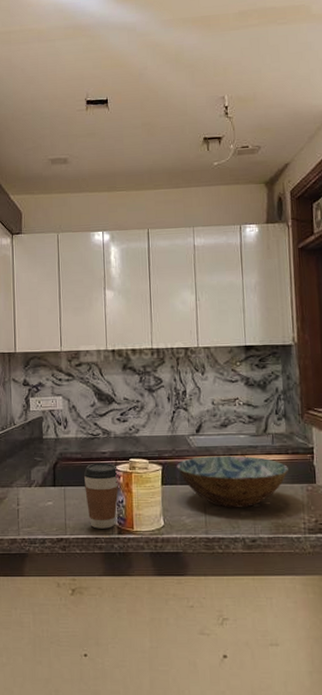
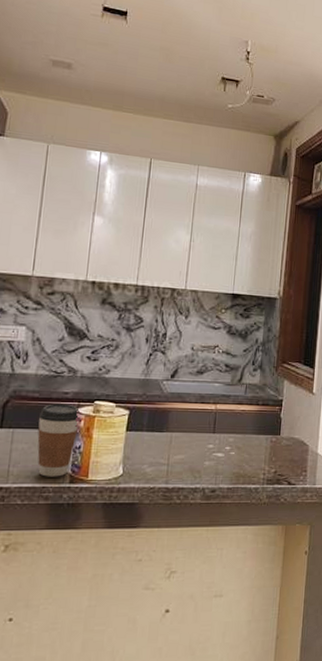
bowl: present [177,455,288,508] -> none [145,403,257,458]

